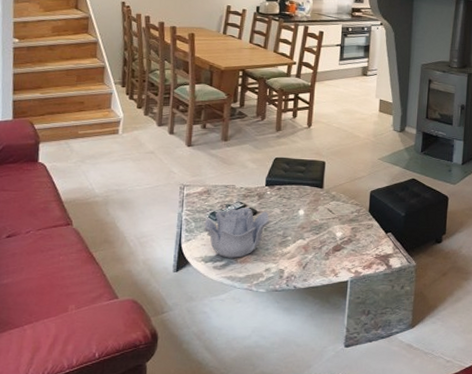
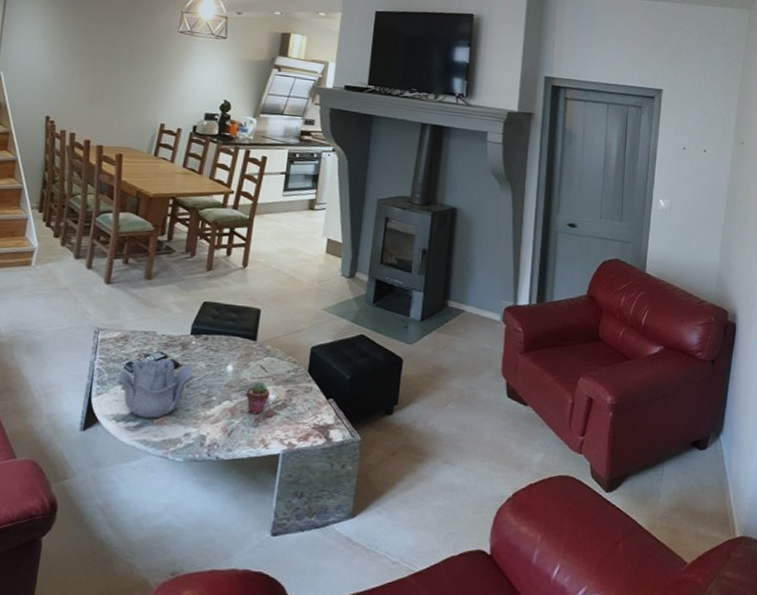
potted succulent: none [317,222,337,249] -> present [246,381,270,415]

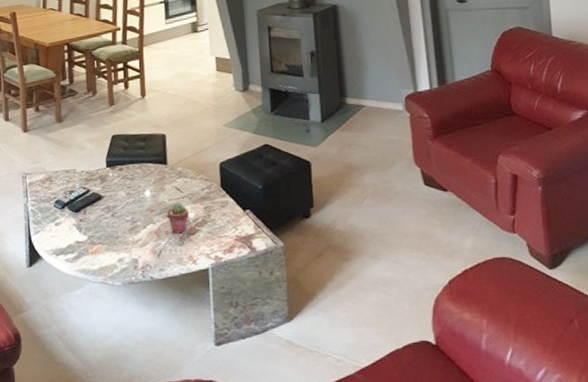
decorative bowl: present [117,358,193,418] -> none [50,192,115,249]

